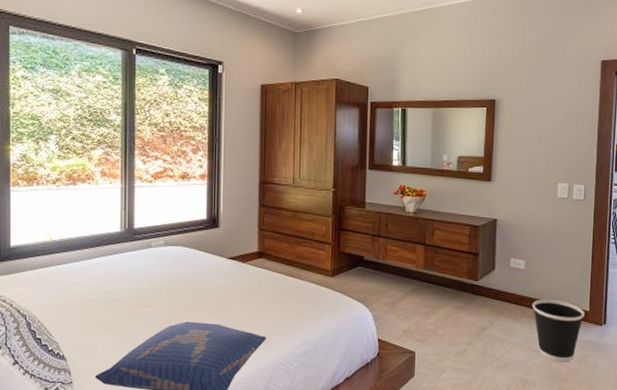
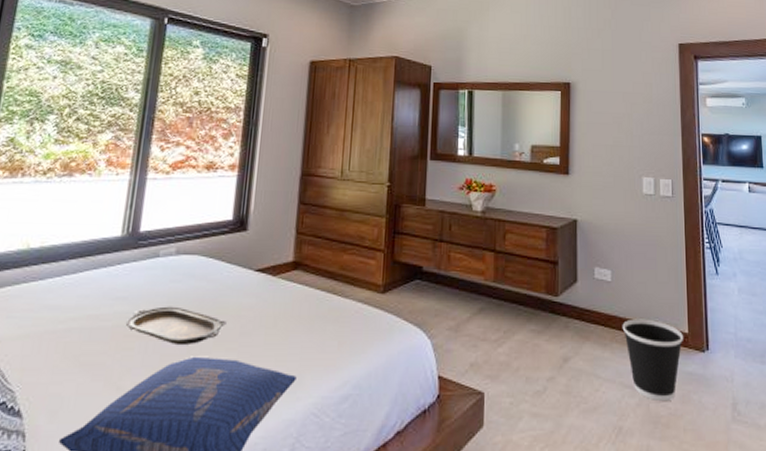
serving tray: none [133,284,209,312] -> present [126,306,226,344]

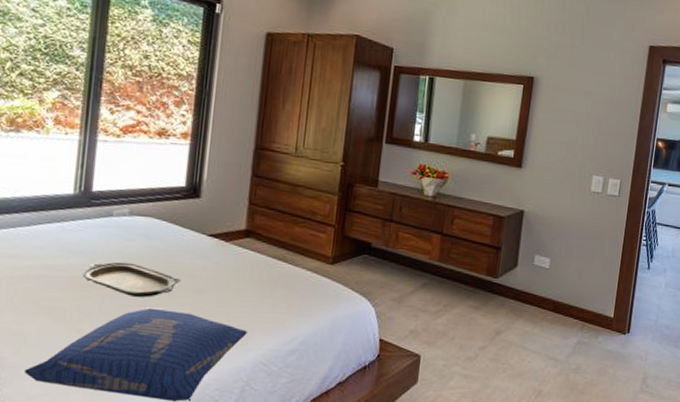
wastebasket: present [622,319,683,402] -> none [553,302,608,373]

